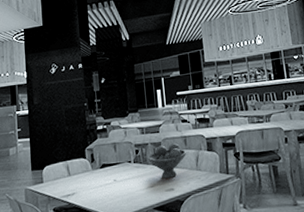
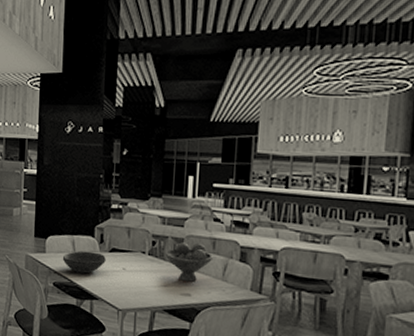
bowl: none [59,171,98,194] -> present [62,251,106,274]

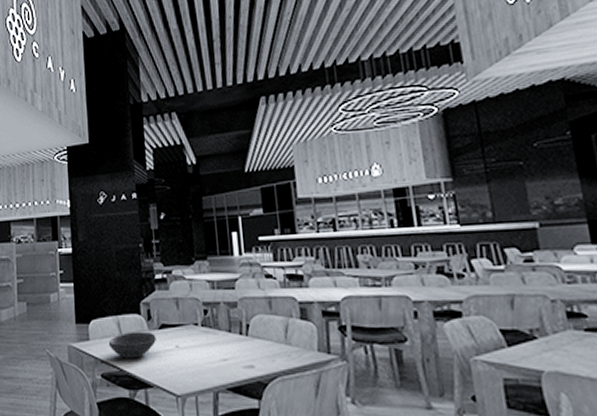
fruit bowl: present [165,242,214,282] -> none [219,304,272,351]

